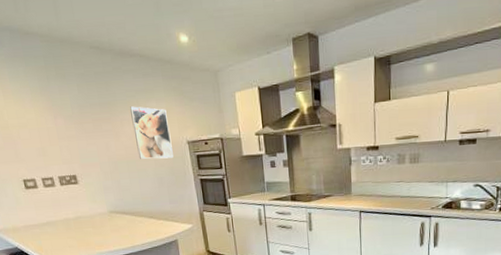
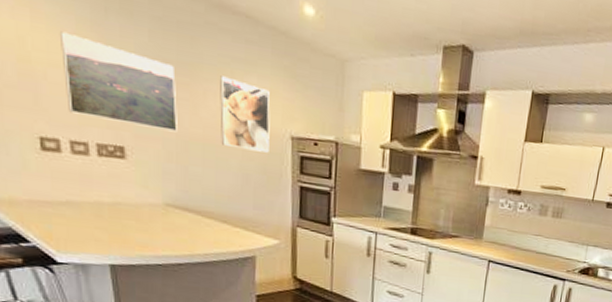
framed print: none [23,101,108,158] -> present [60,31,177,133]

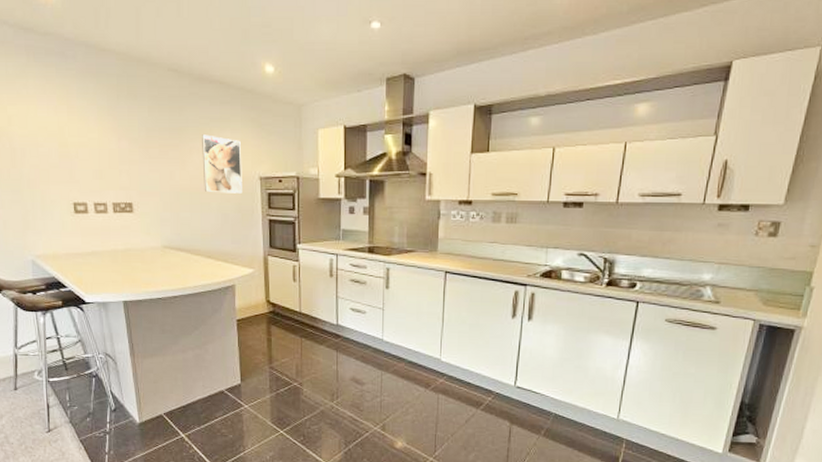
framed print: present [60,31,177,133] -> none [87,119,171,186]

